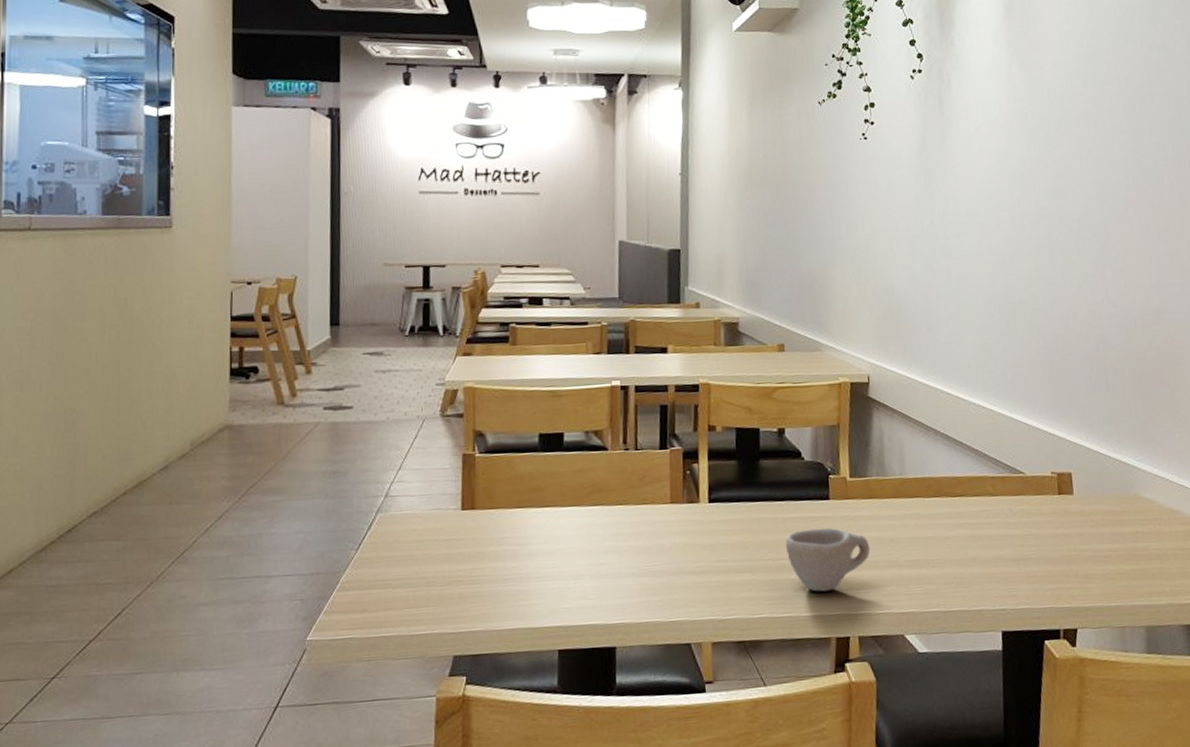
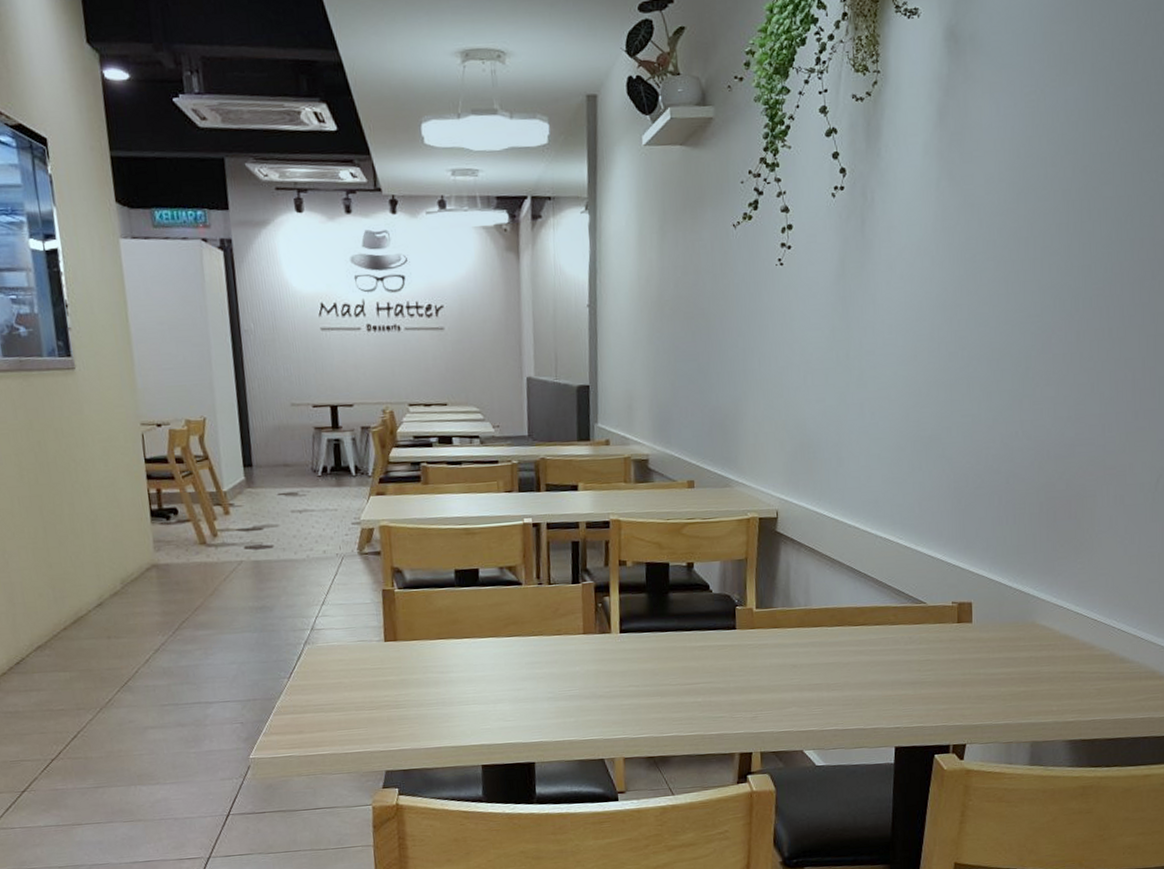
cup: present [785,528,871,592] -> none [692,655,774,713]

